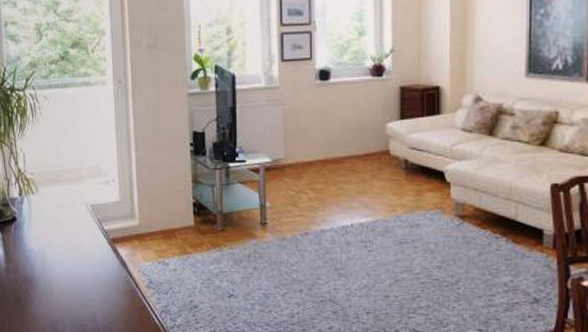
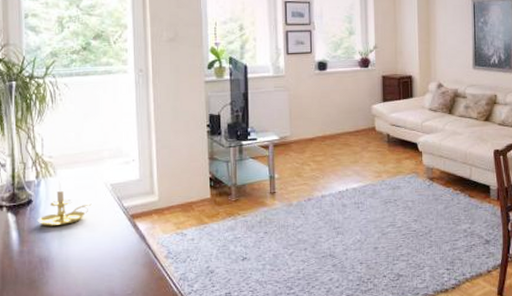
candle holder: none [21,198,73,246] -> present [37,179,92,227]

